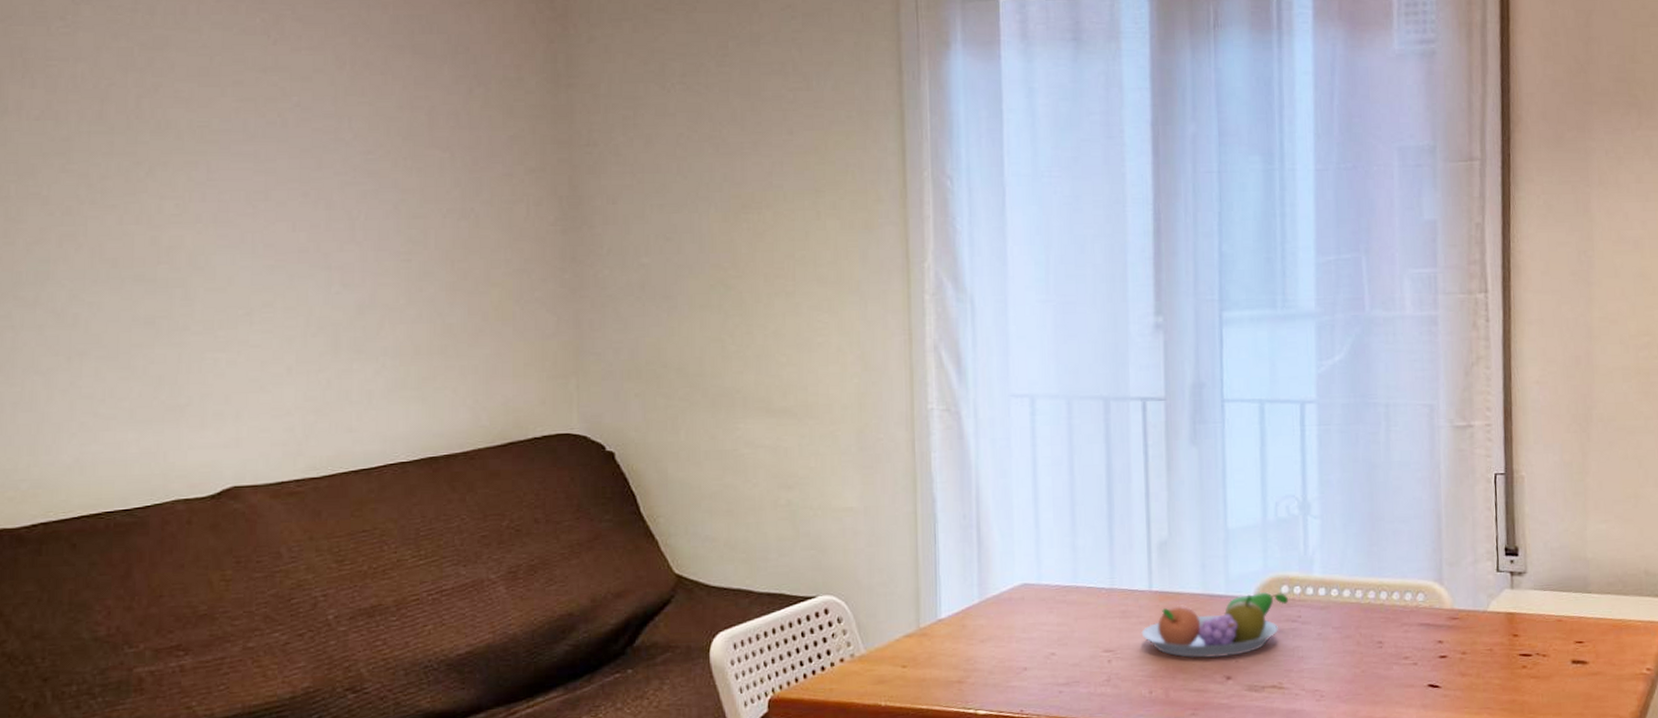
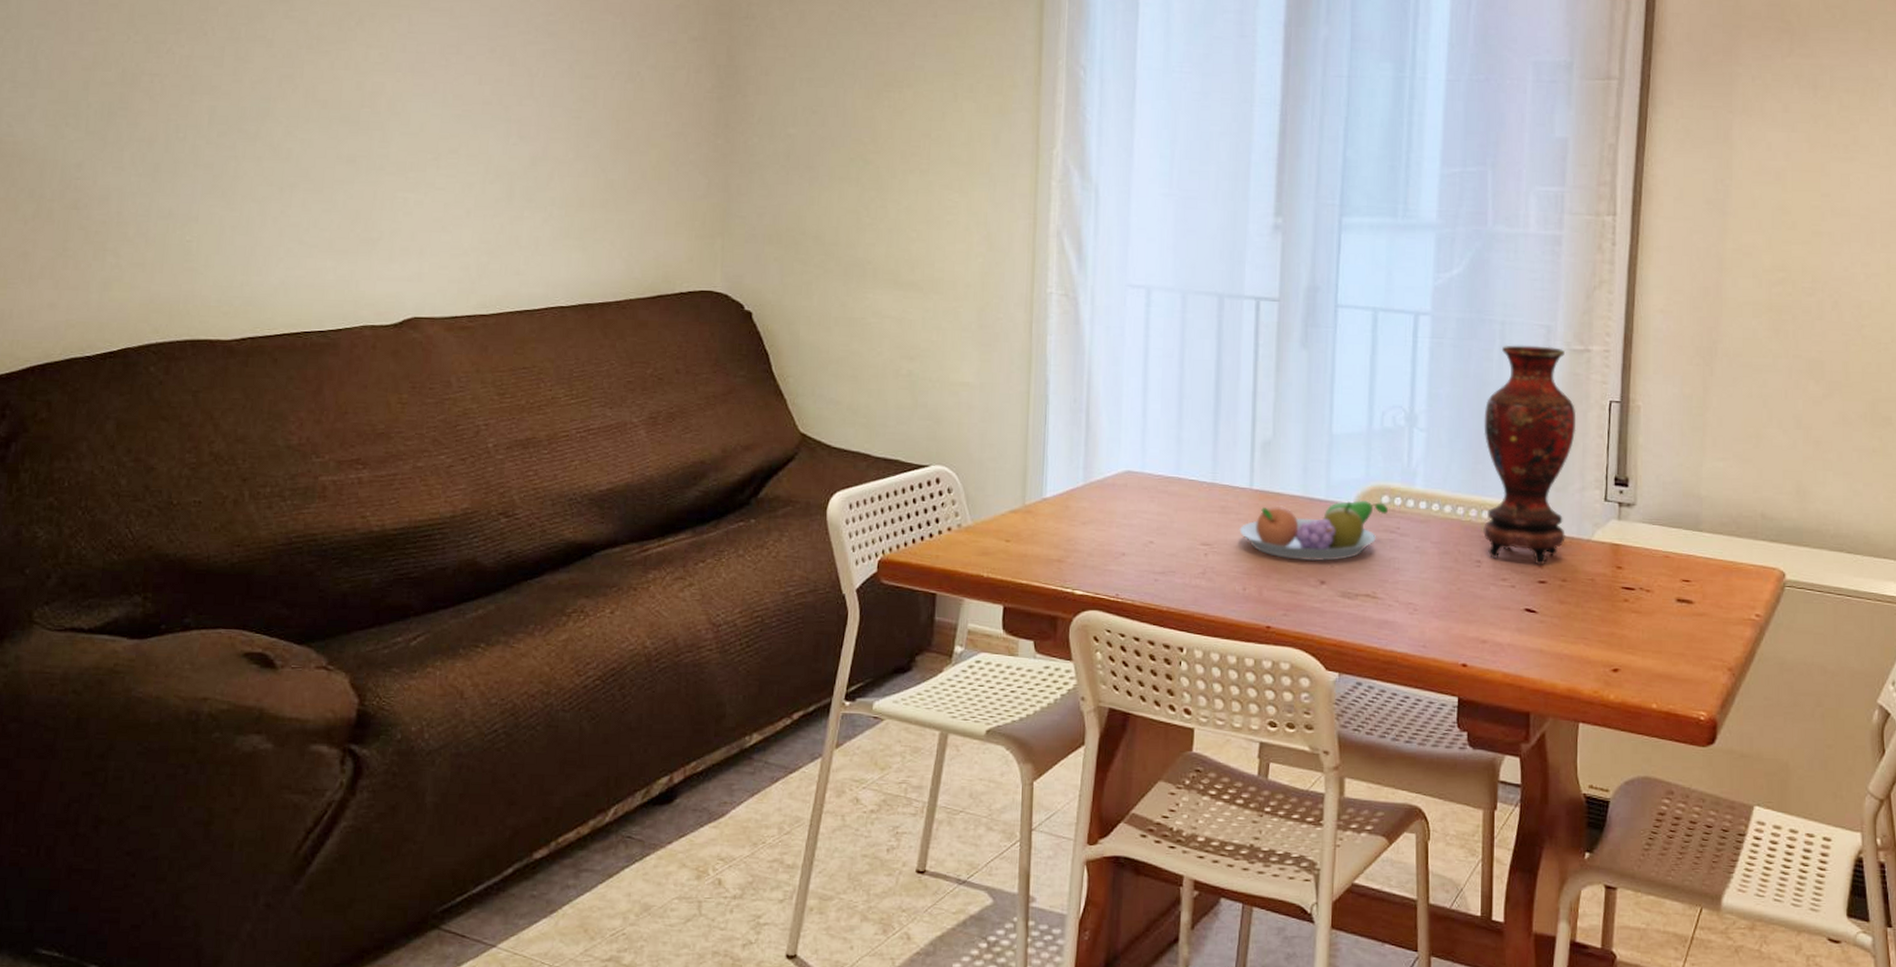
vase: none [1375,424,1465,641] -> present [1483,345,1577,565]

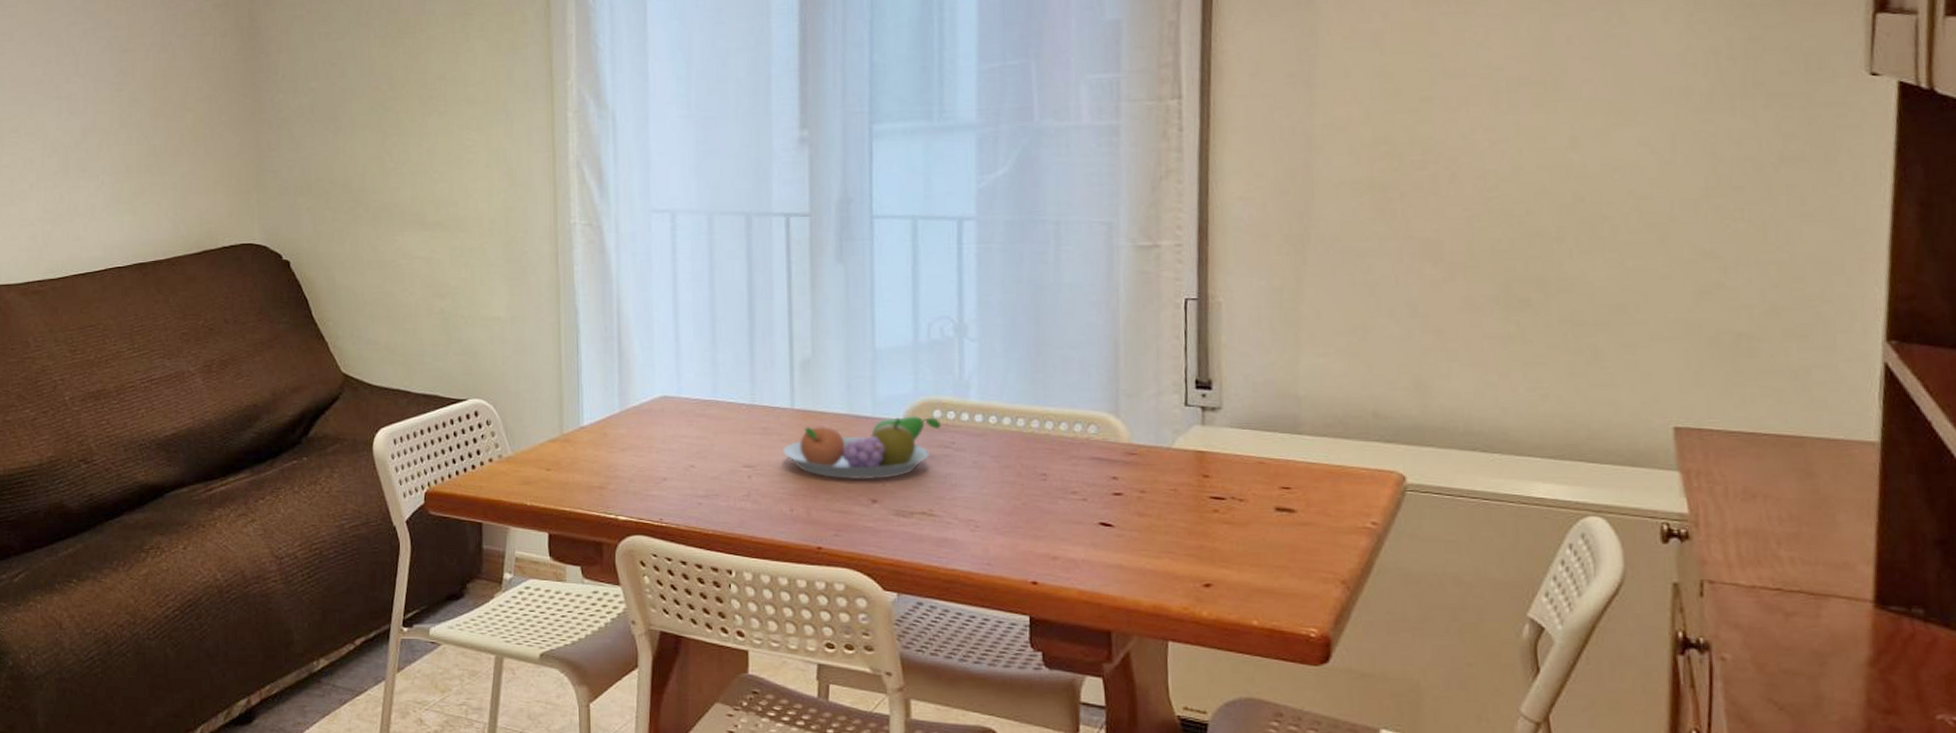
vase: present [1483,345,1577,565] -> none [1041,244,1148,476]

